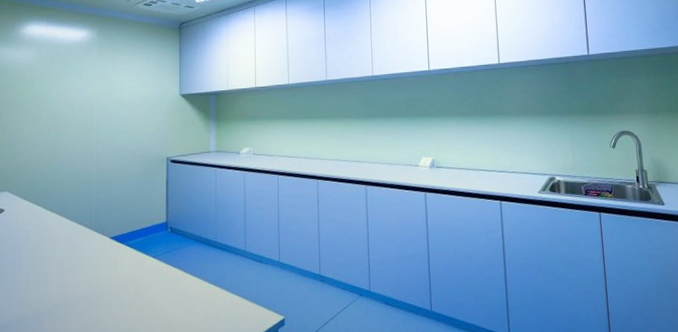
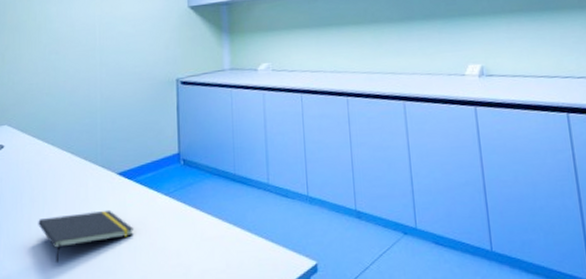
notepad: none [35,268,123,314] -> present [38,209,133,264]

